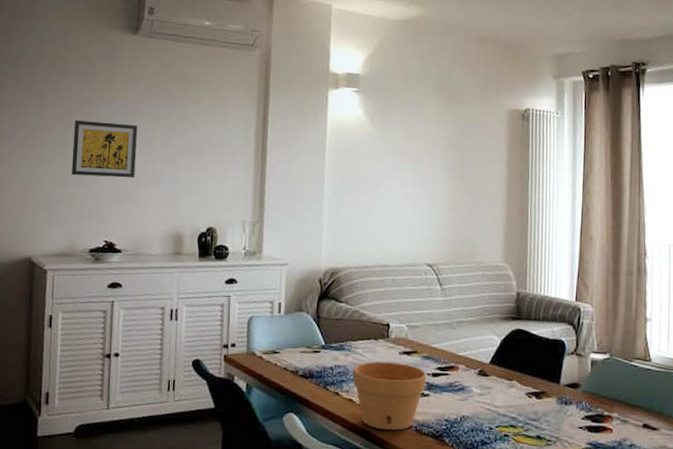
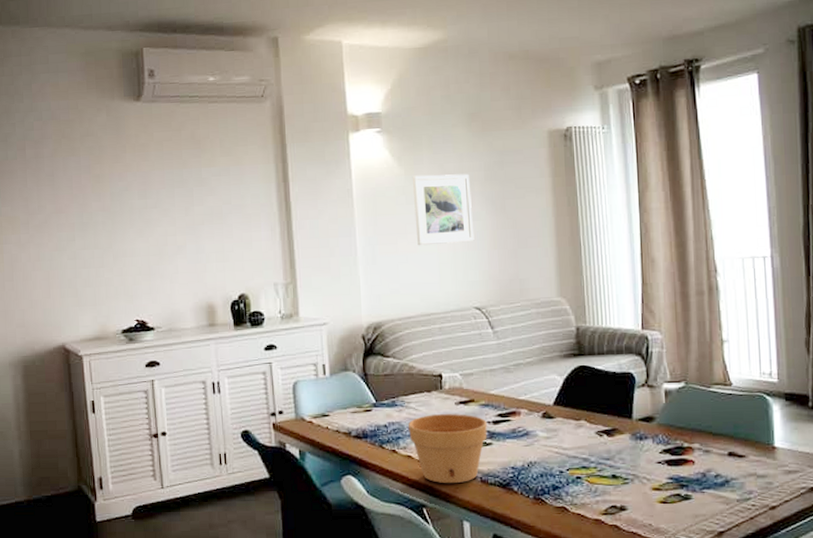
wall art: present [71,120,138,178] -> none [88,196,158,257]
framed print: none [380,135,434,203] -> present [412,174,475,246]

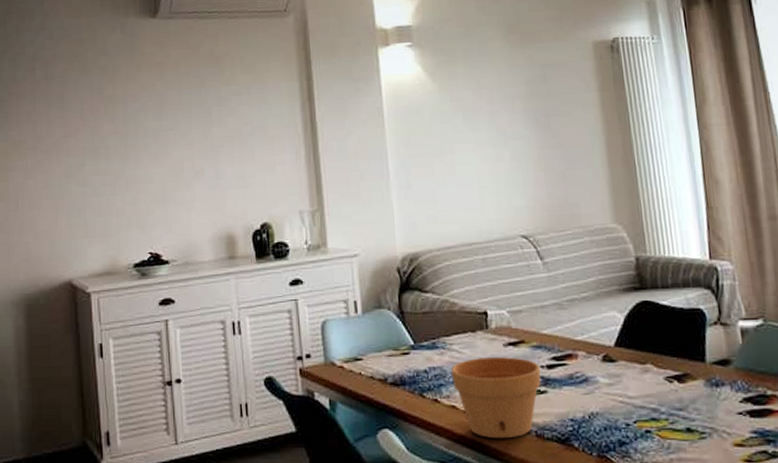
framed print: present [412,174,475,246] -> none [447,89,518,168]

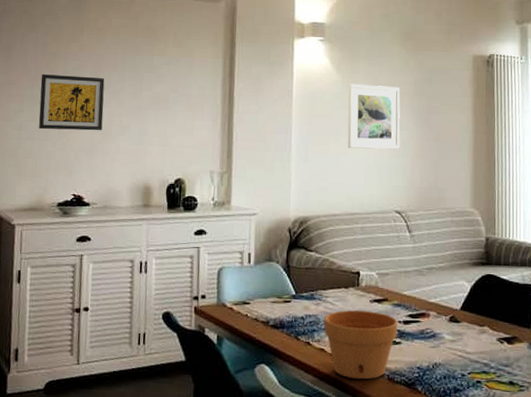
wall art: none [100,118,173,184] -> present [38,74,105,131]
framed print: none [447,89,518,168] -> present [347,83,401,150]

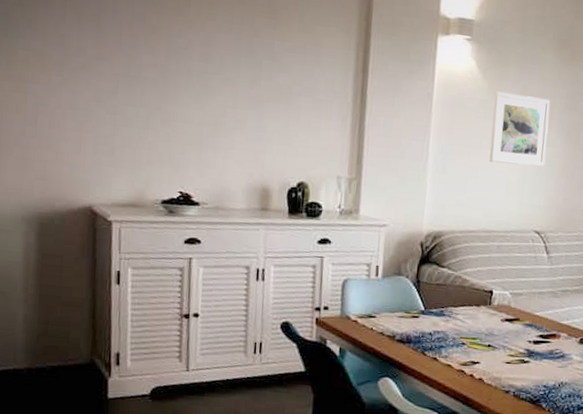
wall art: present [38,74,105,131] -> none [137,51,217,123]
flower pot: present [324,310,398,380] -> none [452,328,528,396]

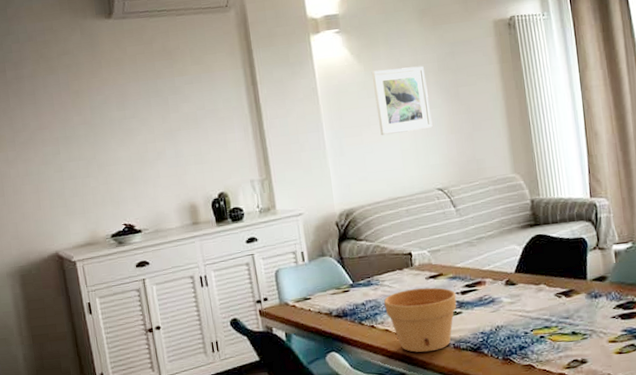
flower pot: none [452,328,528,396] -> present [384,287,457,353]

